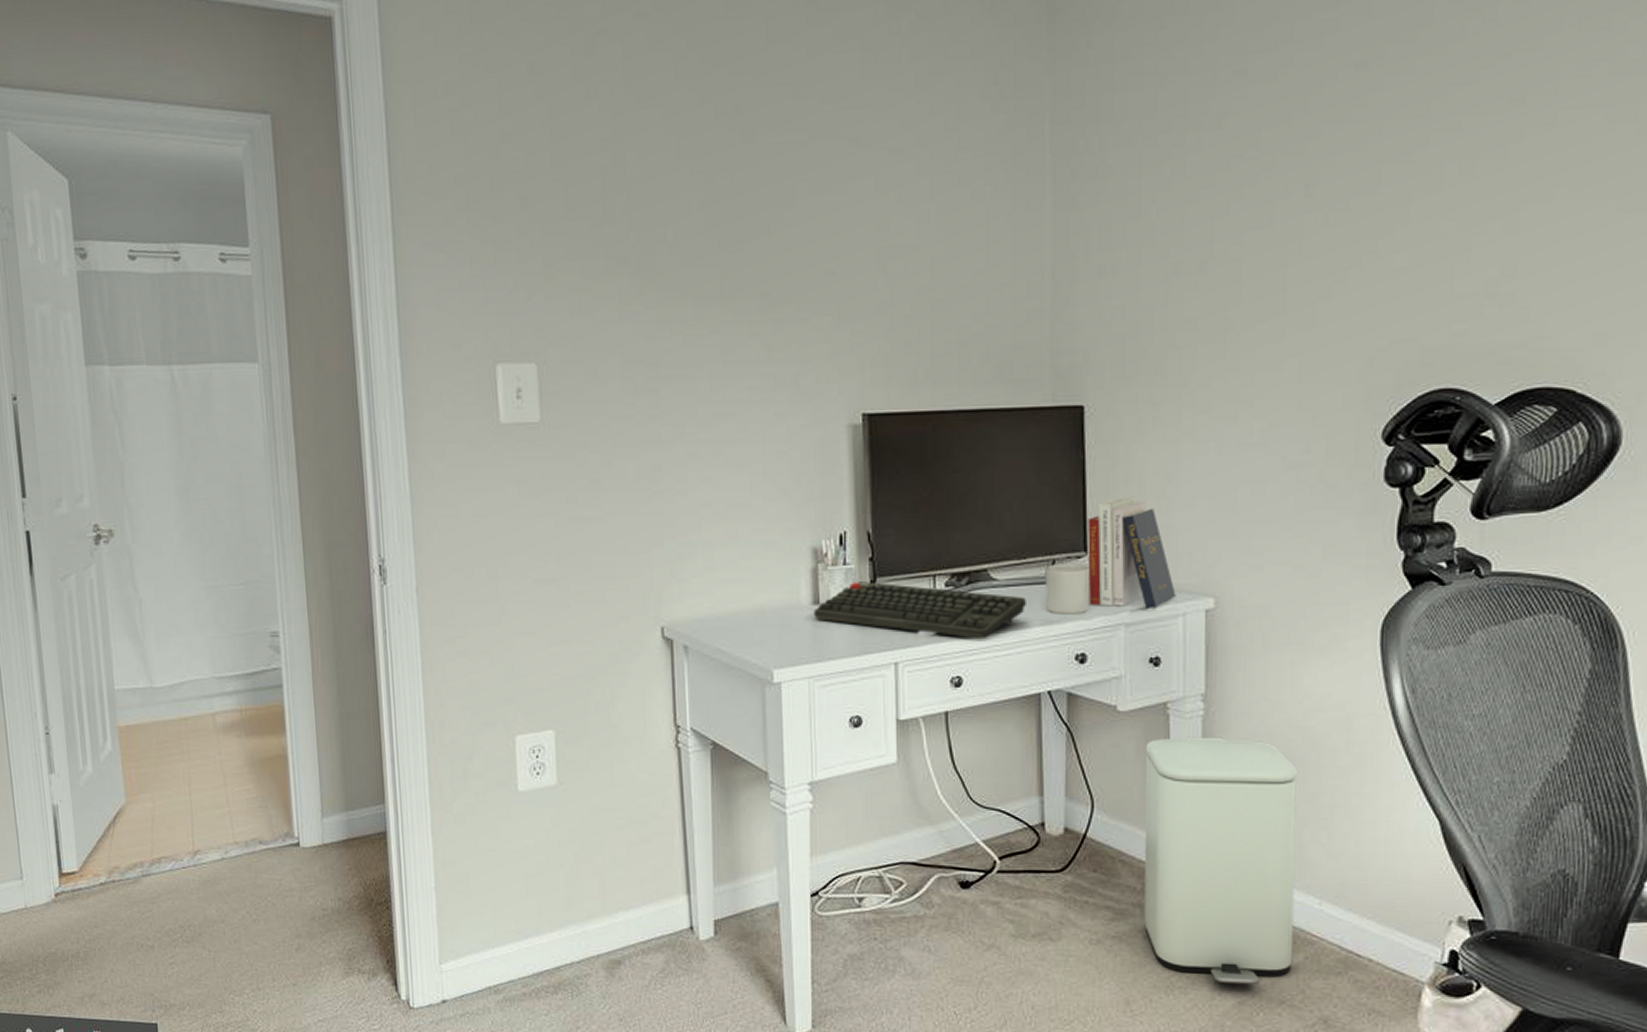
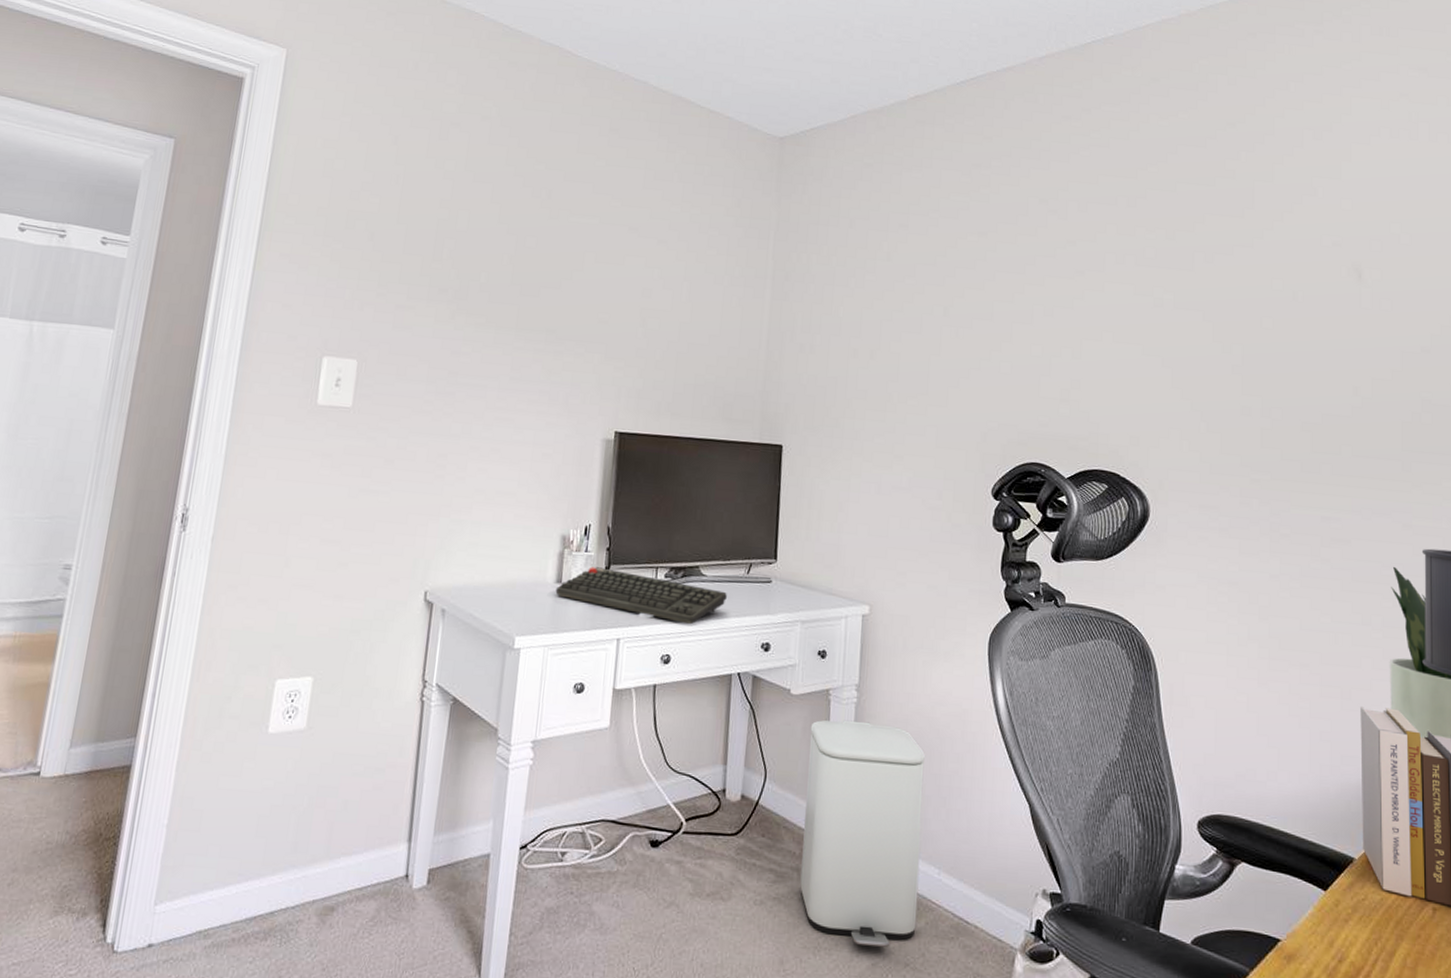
mug: present [1045,564,1091,615] -> none [742,567,779,610]
books: present [1088,496,1176,610] -> none [775,518,841,611]

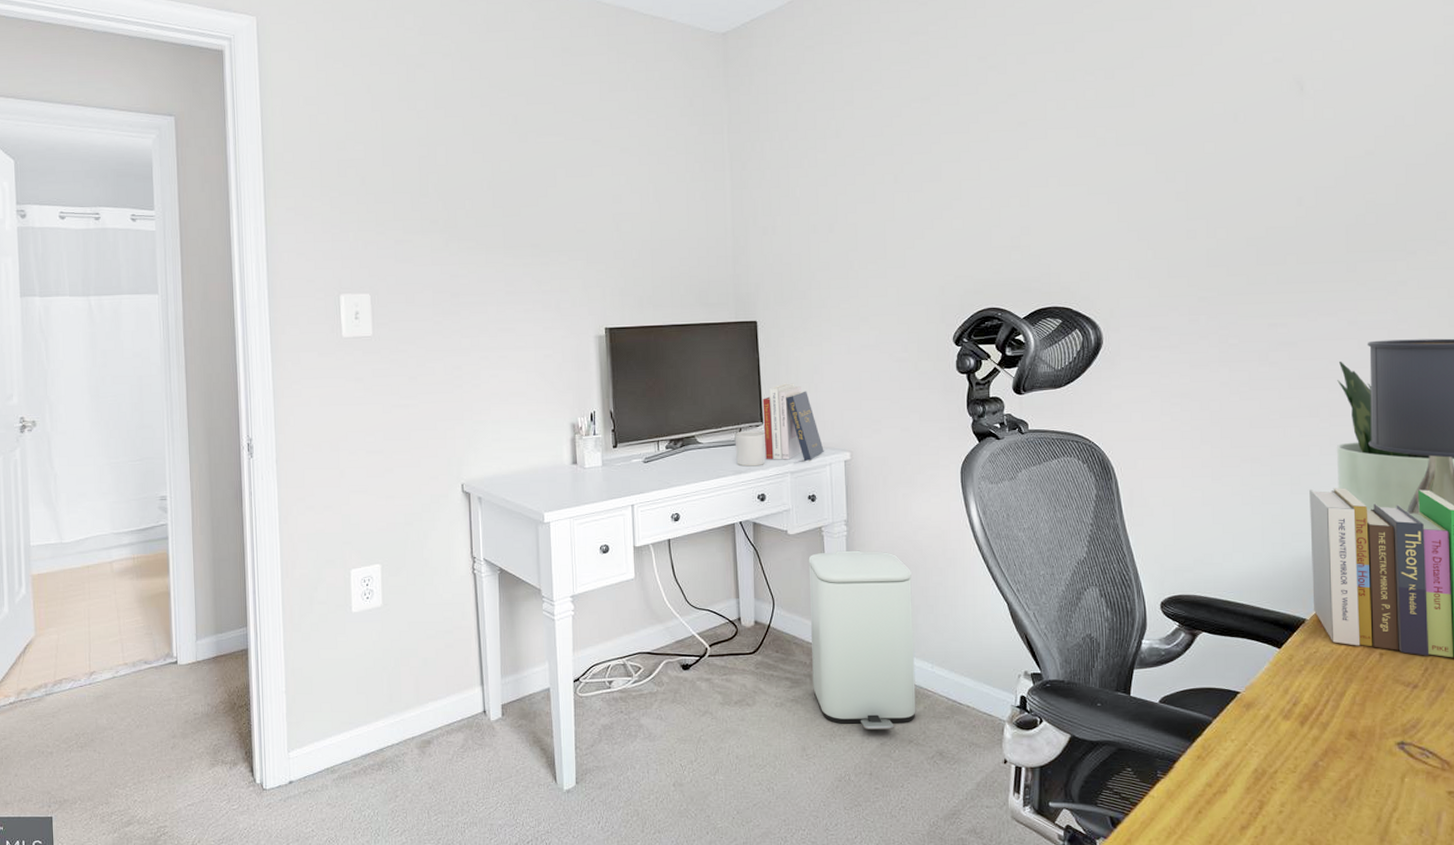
computer keyboard: present [555,566,727,625] -> none [572,447,722,486]
mug: none [742,567,779,610] -> present [734,430,766,467]
books: none [775,518,841,611] -> present [763,383,824,462]

